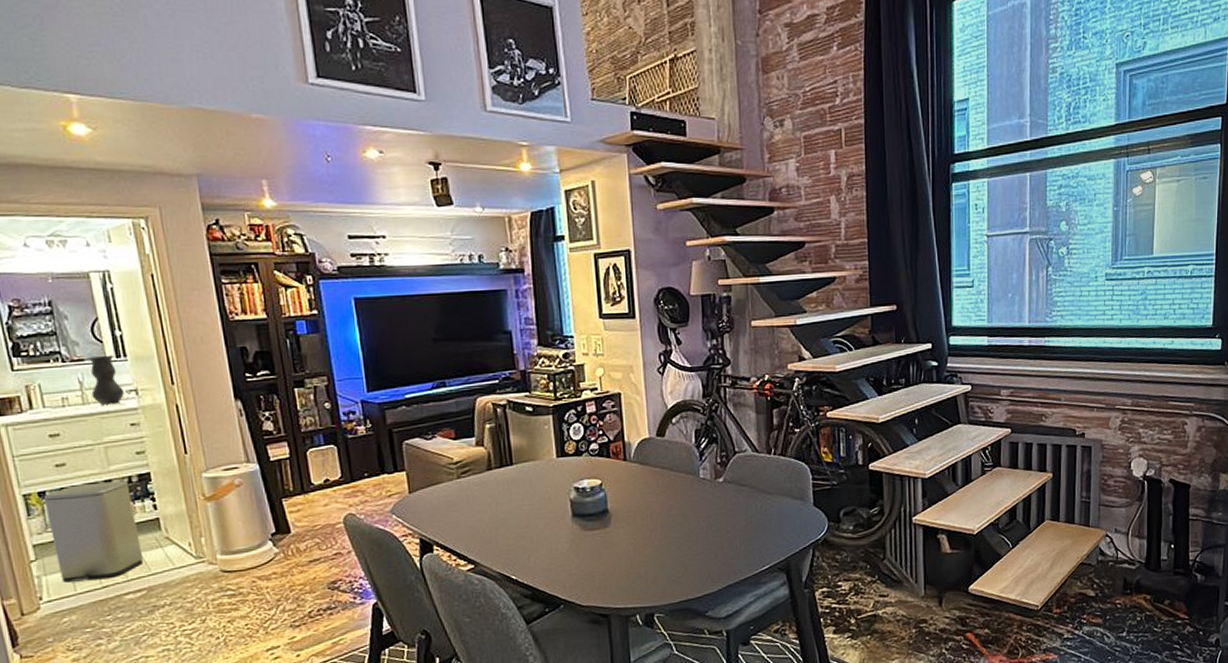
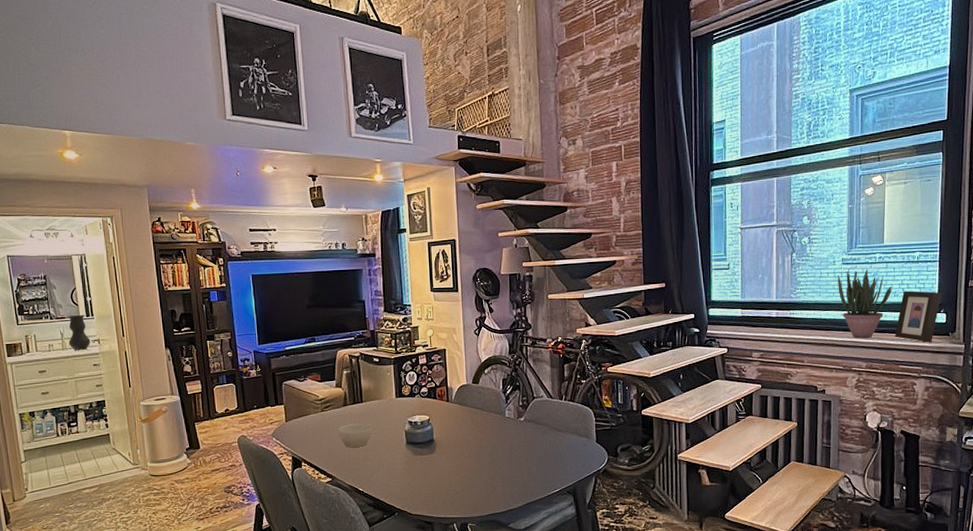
pedal bin: present [43,480,144,583] -> none [32,406,97,479]
bowl: none [481,491,527,524] -> present [338,422,373,447]
potted plant: none [1100,286,1162,370] -> present [838,269,892,338]
picture frame: none [1164,312,1217,374] -> present [894,291,941,342]

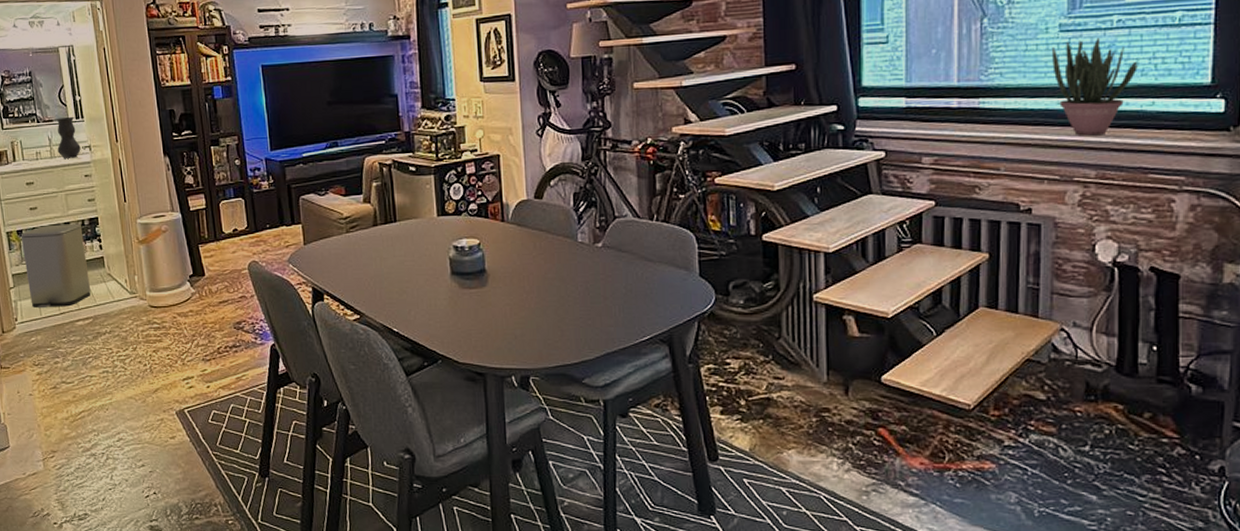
pedal bin: none [32,406,97,479] -> present [20,223,91,309]
bowl: present [338,422,373,447] -> none [367,247,409,277]
picture frame: present [894,291,941,342] -> none [1141,67,1218,141]

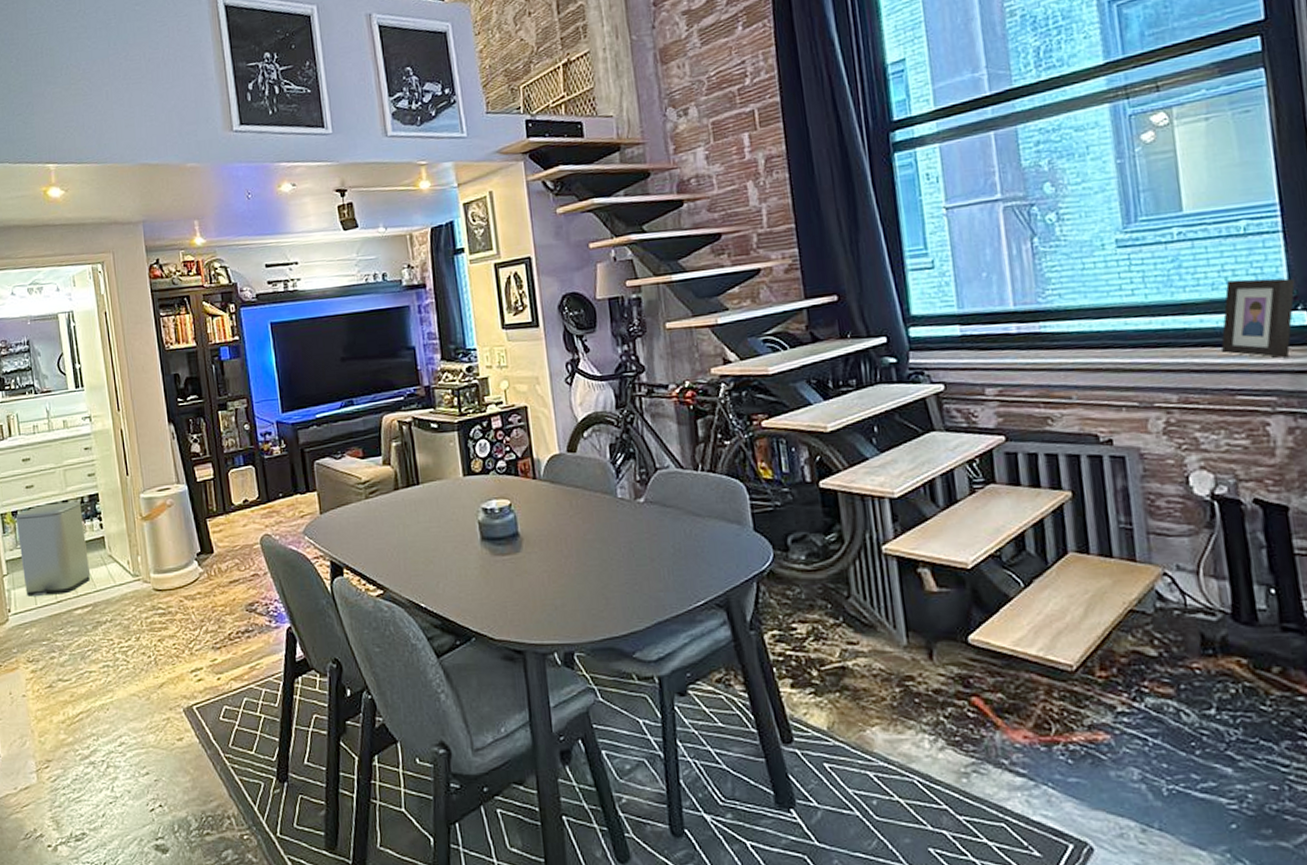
vase: present [55,116,81,160] -> none [53,385,81,432]
potted plant: present [1052,37,1138,136] -> none [1111,252,1207,358]
picture frame: none [1141,67,1218,141] -> present [1220,278,1296,358]

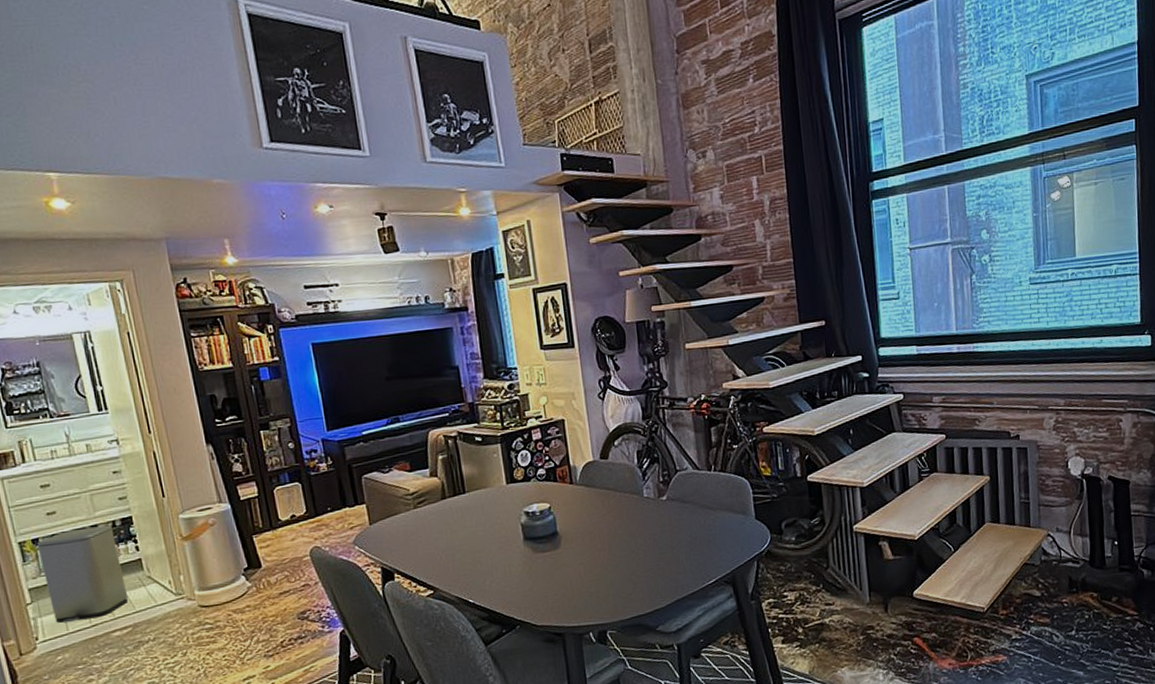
picture frame: present [1220,278,1296,358] -> none [1094,310,1145,370]

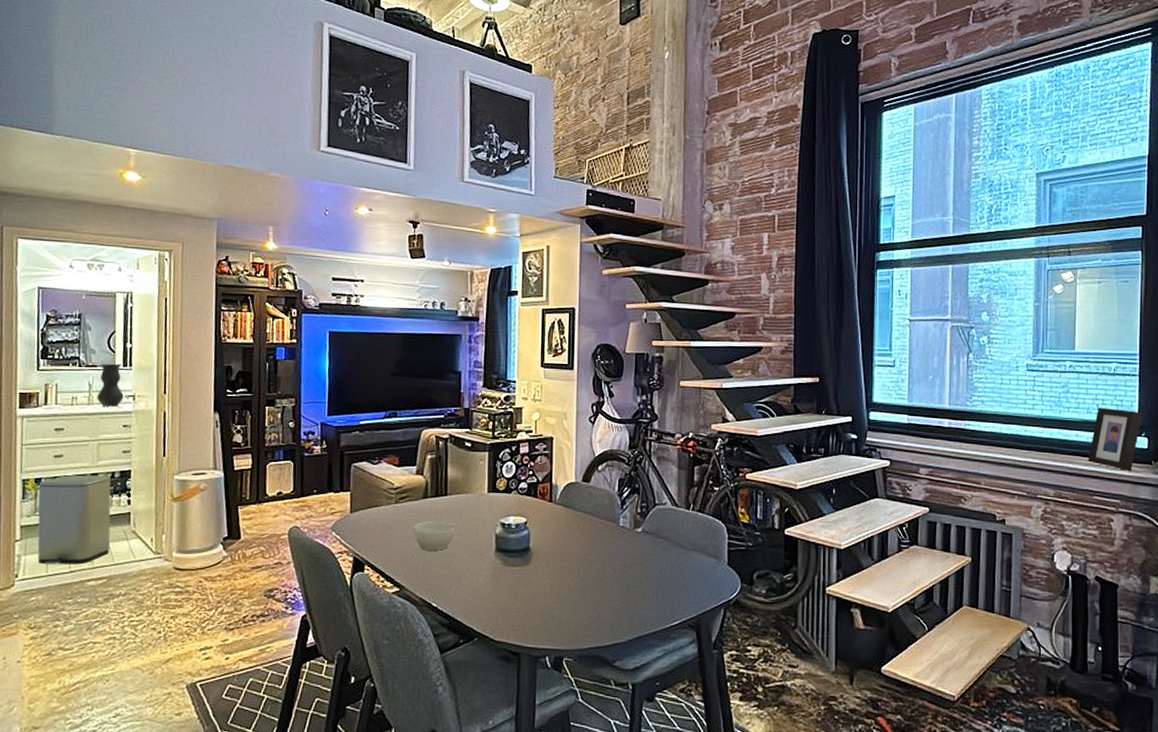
vase: none [72,408,107,457] -> present [97,363,124,408]
bowl: none [437,518,481,550] -> present [414,520,456,551]
picture frame: none [1094,310,1145,370] -> present [1087,407,1142,471]

